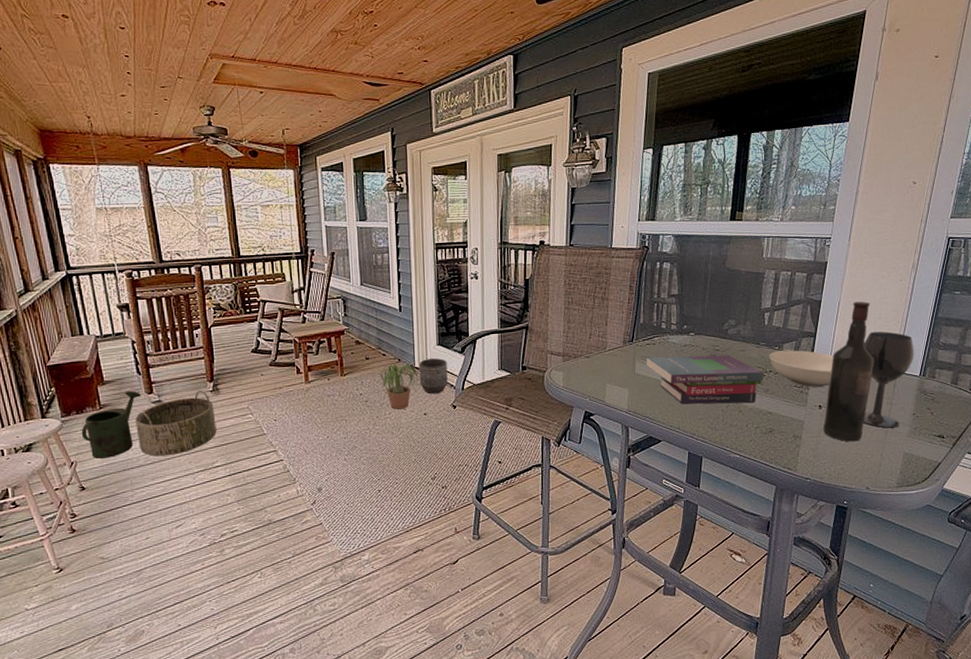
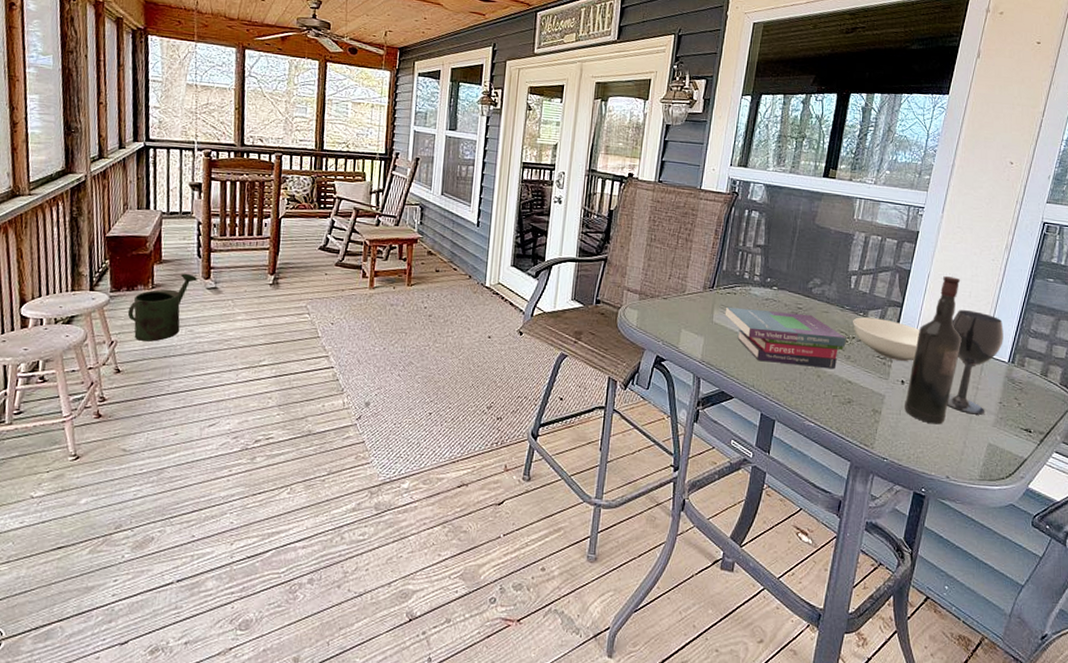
basket: present [135,390,216,457] -> none [185,281,271,348]
potted plant: present [380,362,422,410] -> none [448,278,491,329]
planter: present [419,358,448,394] -> none [488,278,519,317]

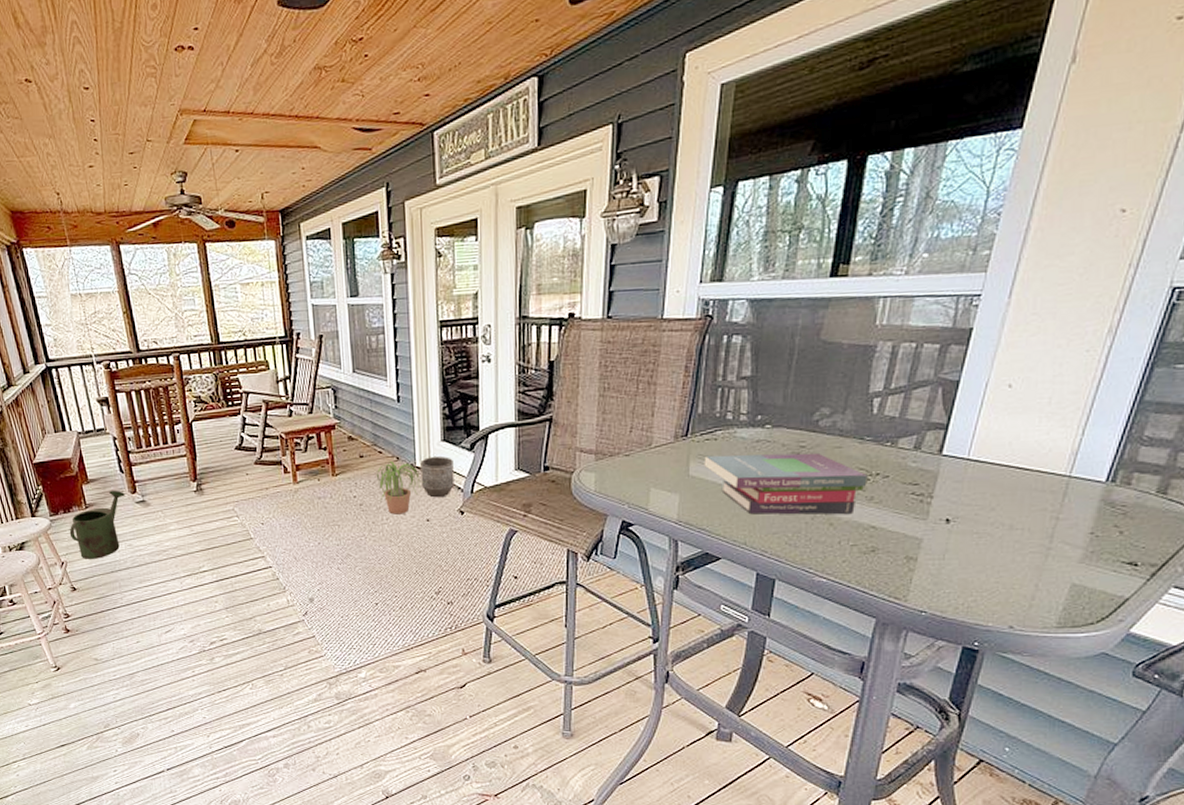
potted plant: none [448,278,491,329] -> present [376,460,424,515]
planter: none [488,278,519,317] -> present [420,456,454,498]
bowl: present [853,317,920,361] -> none [876,446,974,495]
wine bottle: present [904,276,962,425] -> none [950,381,1036,567]
wine glass: present [947,310,1004,415] -> none [1012,421,1101,551]

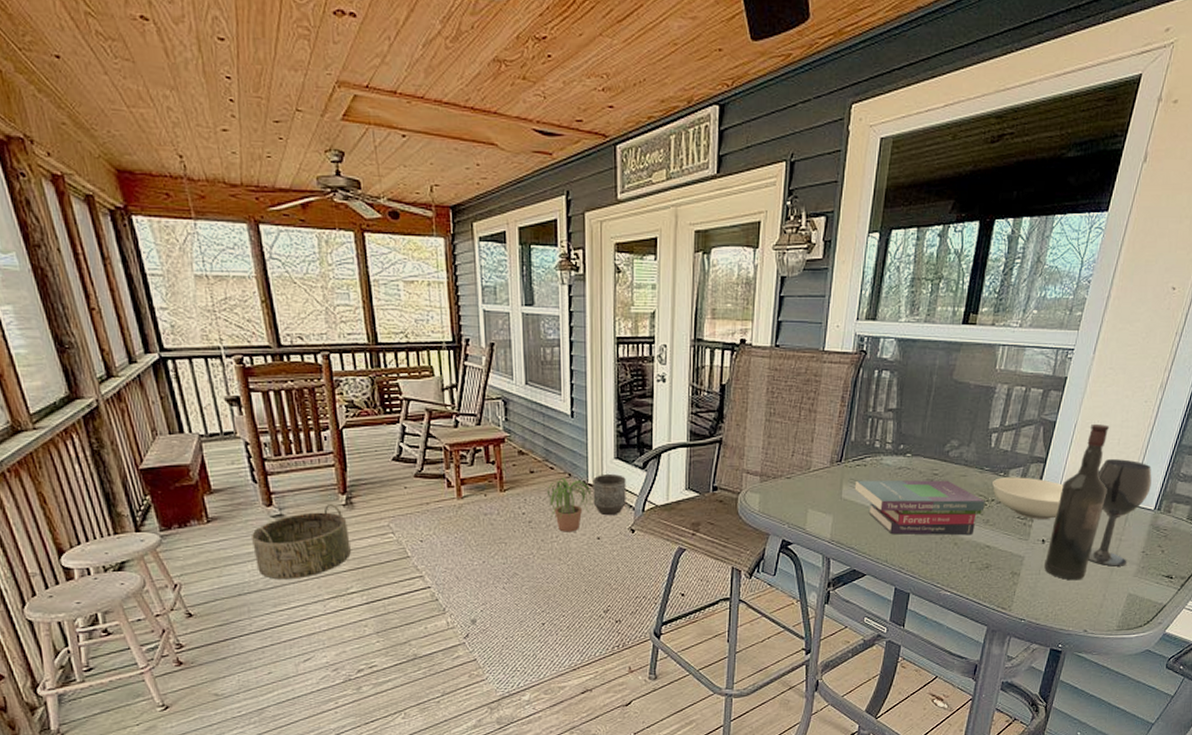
watering can: present [69,490,125,559] -> none [185,502,258,581]
basket: none [121,490,202,559] -> present [252,503,351,580]
bowl: none [876,446,974,495] -> present [992,477,1064,519]
wine bottle: none [950,381,1036,567] -> present [1044,424,1110,581]
wine glass: none [1012,421,1101,551] -> present [1088,459,1152,567]

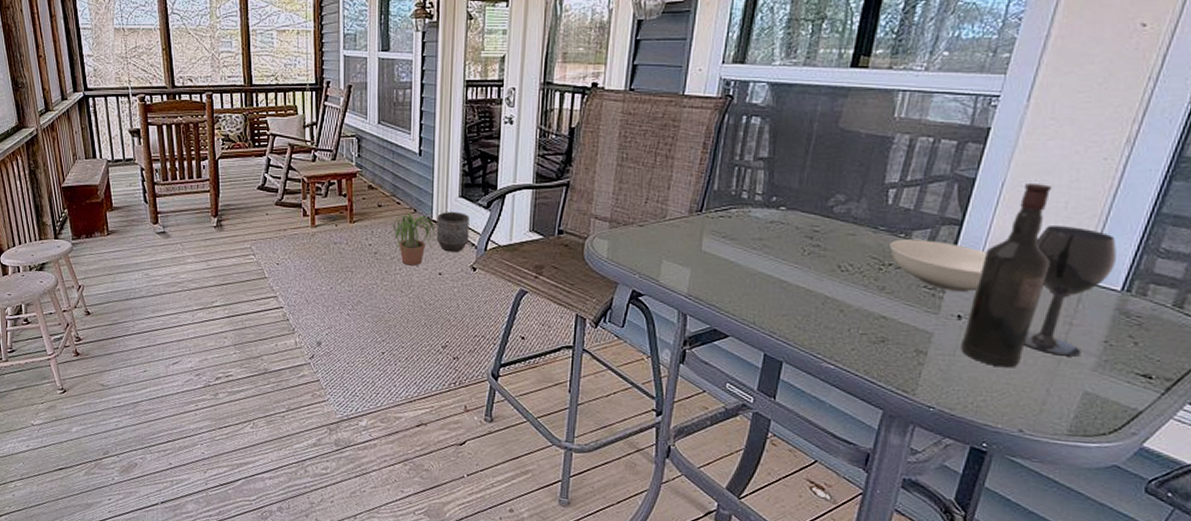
basket: present [252,503,351,580] -> none [140,224,218,290]
books: present [854,480,985,536] -> none [717,232,880,303]

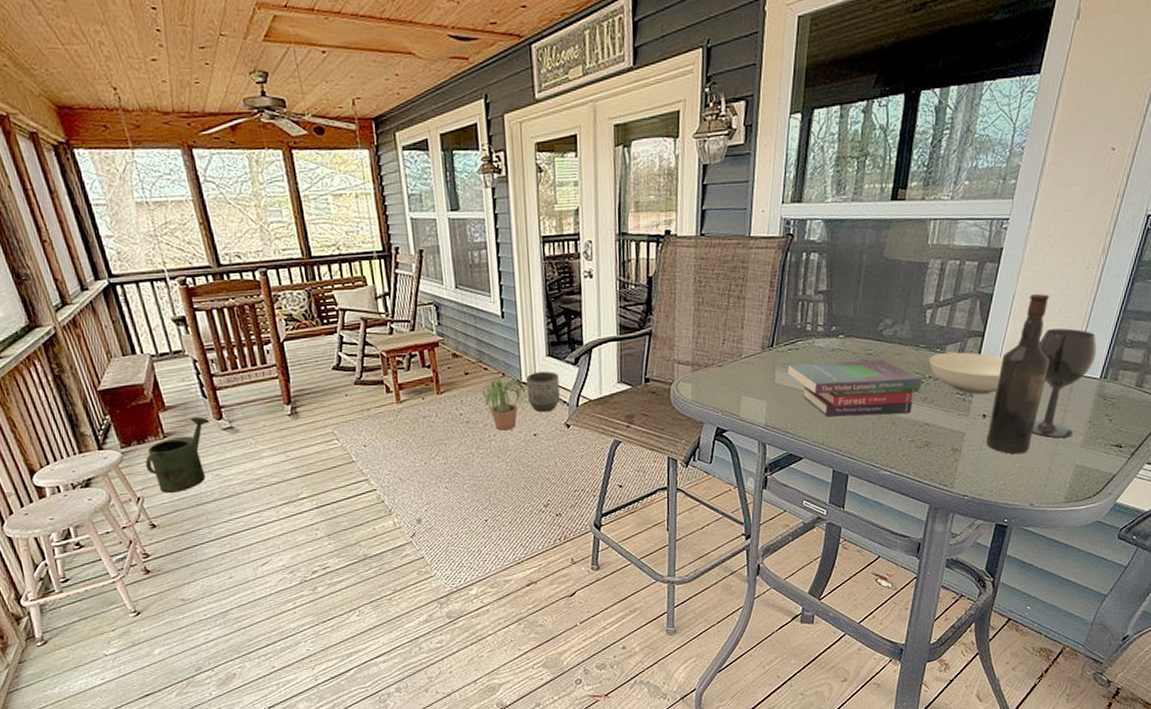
watering can: none [89,219,146,285] -> present [145,417,209,493]
books: none [717,232,880,303] -> present [787,359,922,417]

